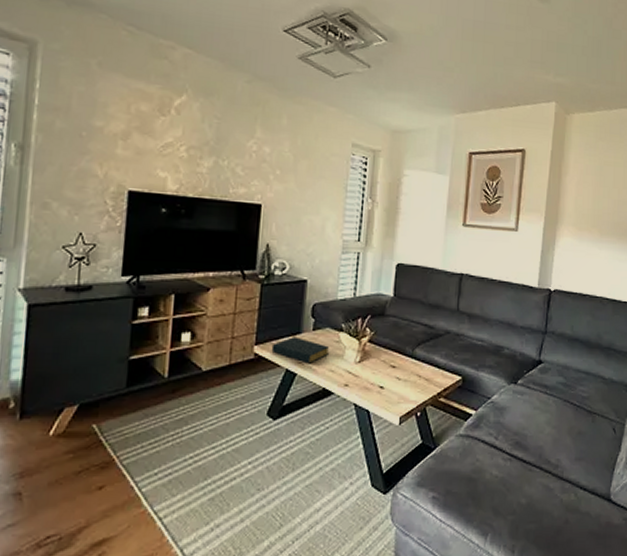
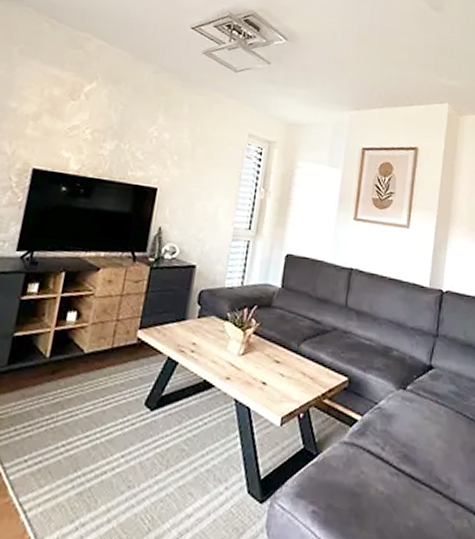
hardback book: present [271,337,329,364] -> none [154,323,213,353]

